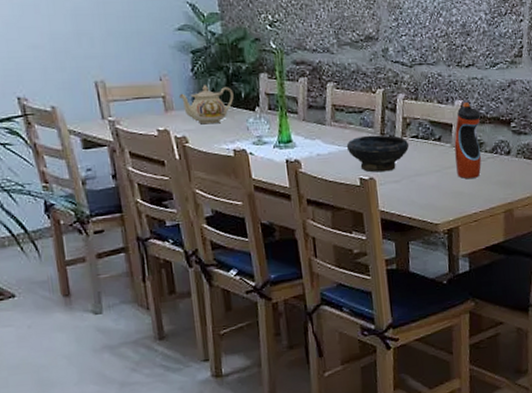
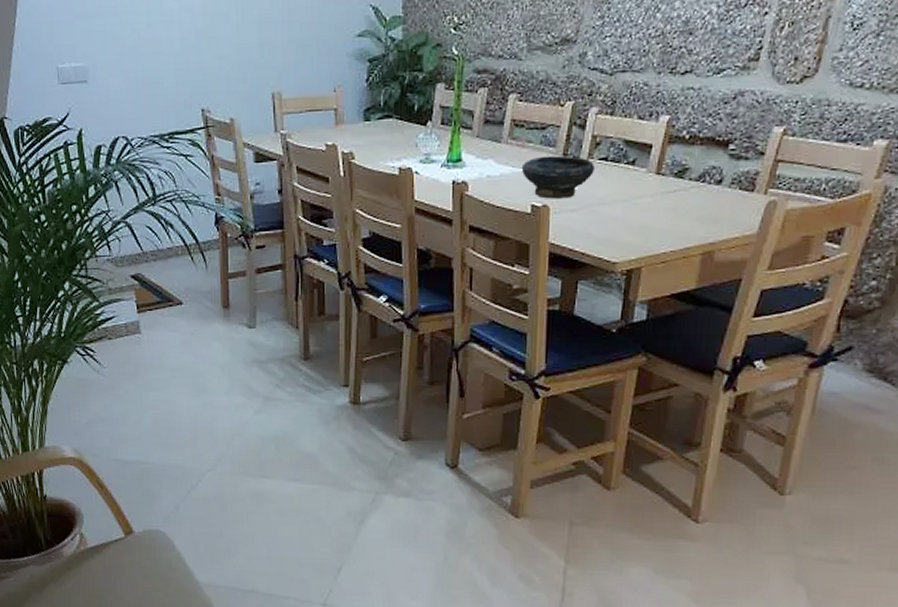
teapot: present [178,85,234,125] -> none [350,96,406,140]
water bottle: present [454,102,482,178] -> none [649,118,692,211]

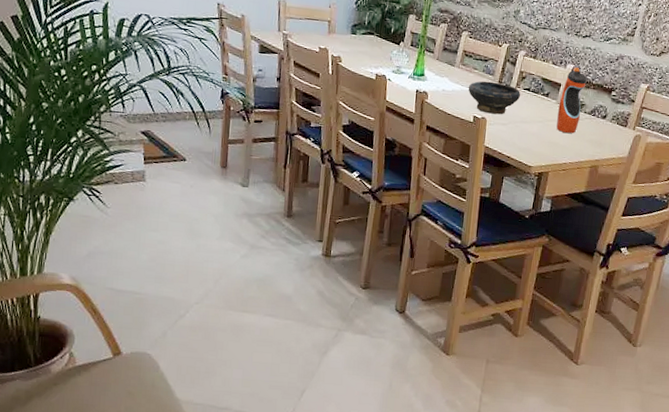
water bottle: none [649,118,692,211] -> present [556,67,588,133]

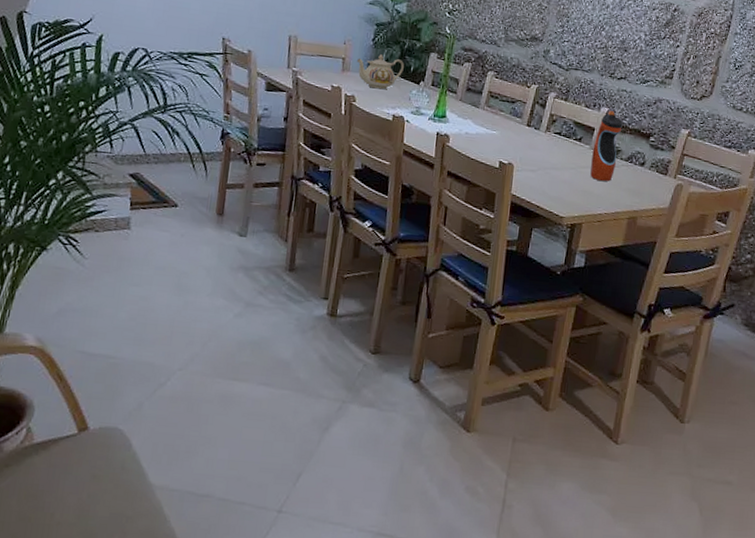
teapot: none [341,17,385,50] -> present [356,54,404,90]
bowl: present [468,81,521,115] -> none [493,123,552,161]

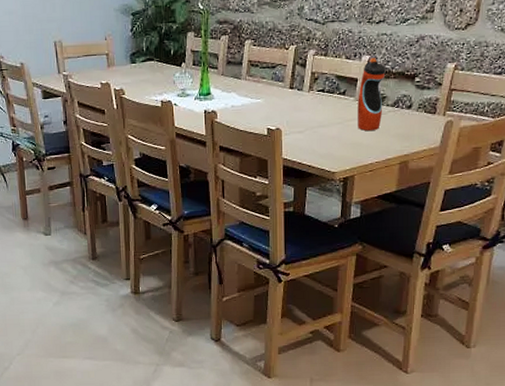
teapot: present [356,54,404,90] -> none [119,43,164,78]

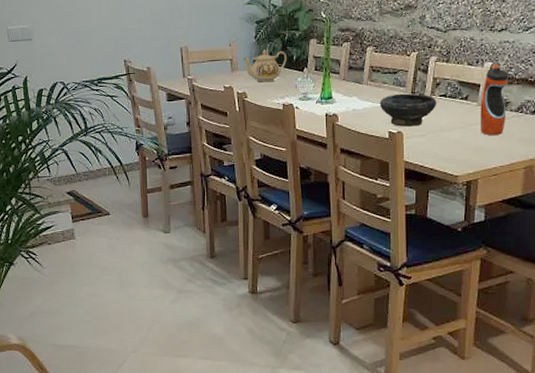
teapot: none [119,43,164,78] -> present [243,49,287,83]
bowl: none [258,88,315,123] -> present [379,93,437,127]

